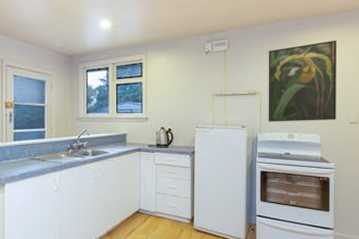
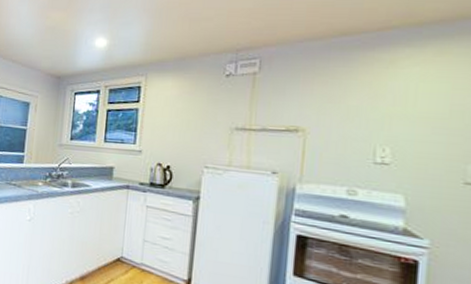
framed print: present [268,40,336,122] -> none [314,59,447,177]

